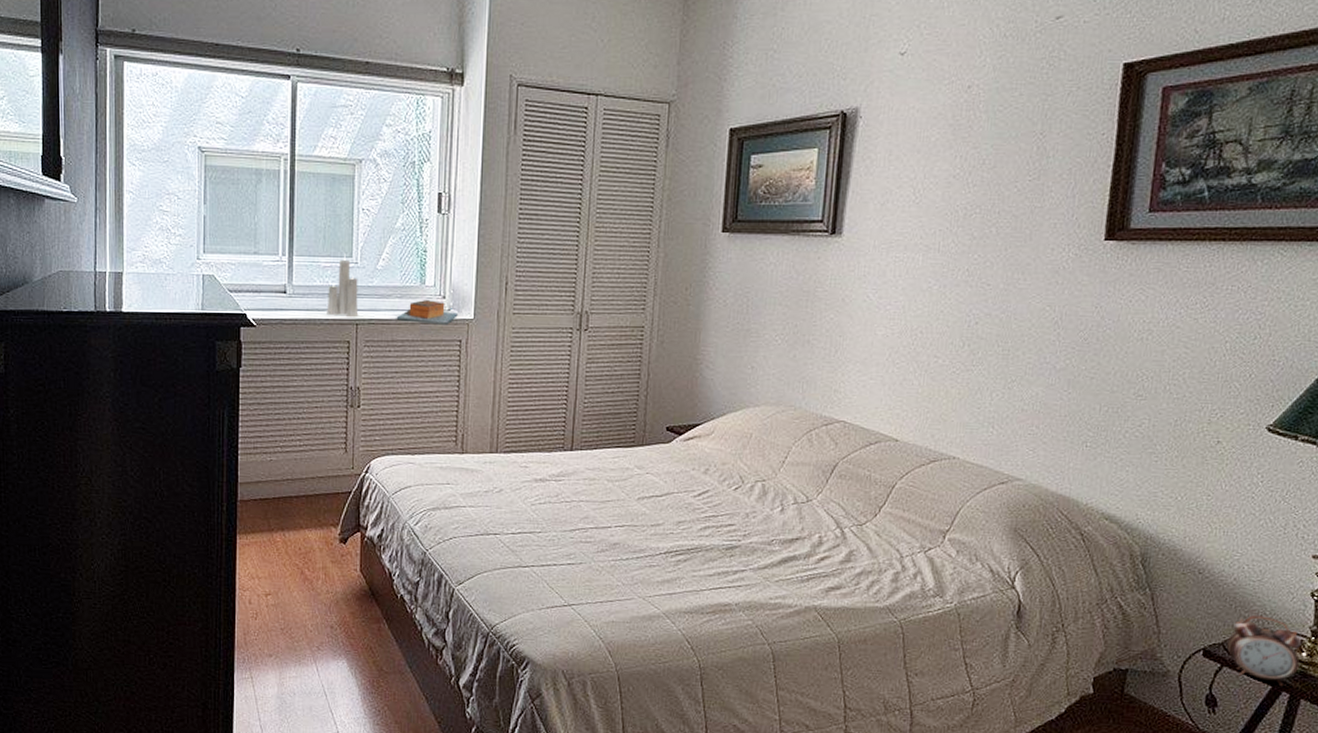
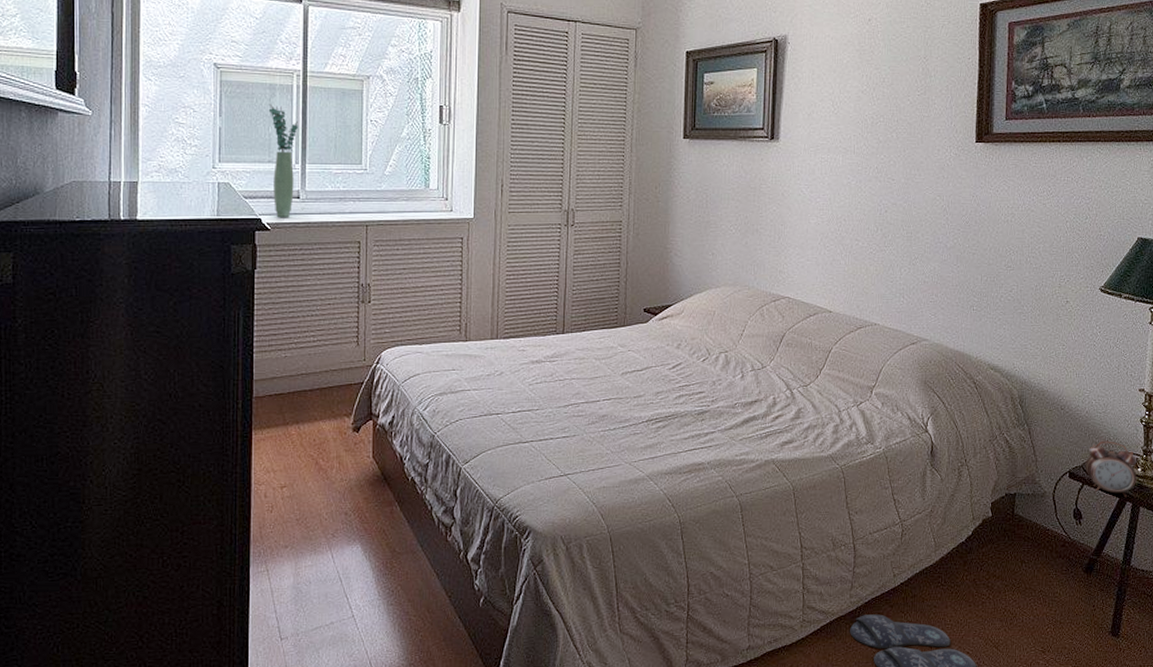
vase: none [254,191,285,313] -> present [268,104,298,217]
candle: present [326,253,359,318] -> none [338,161,369,220]
wooden box: present [397,300,458,325] -> none [404,202,459,224]

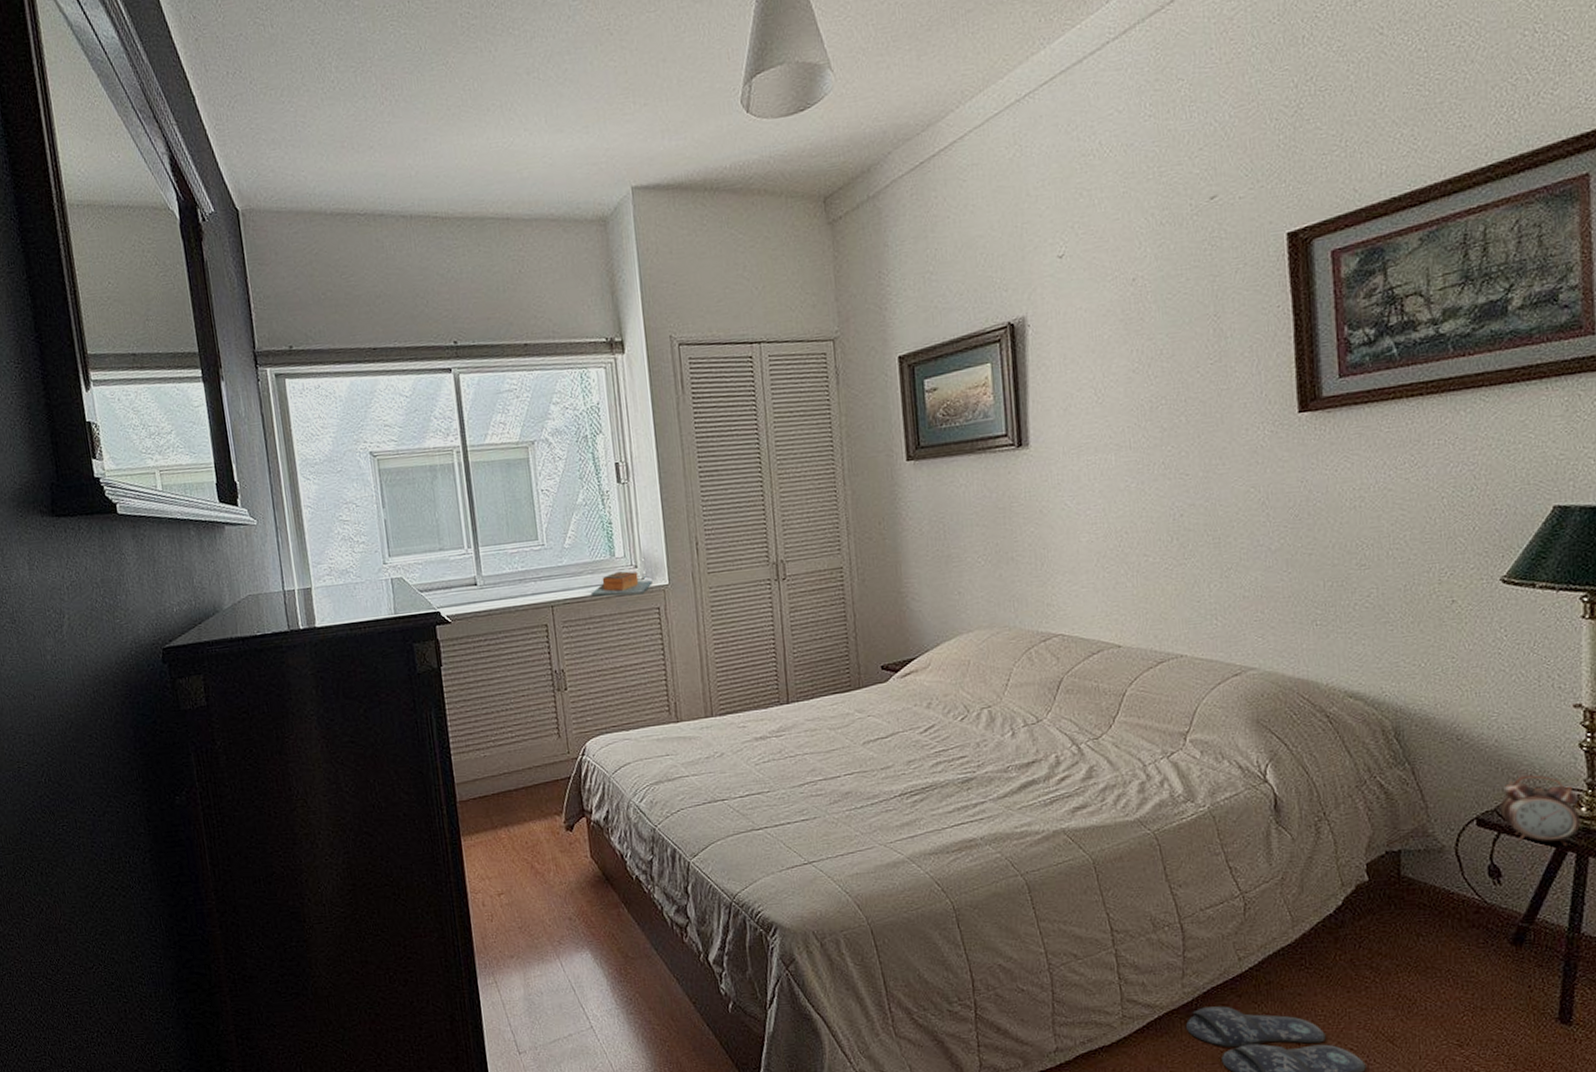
vase: present [268,104,298,217] -> none [432,487,471,608]
wooden box: none [404,202,459,224] -> present [592,571,653,597]

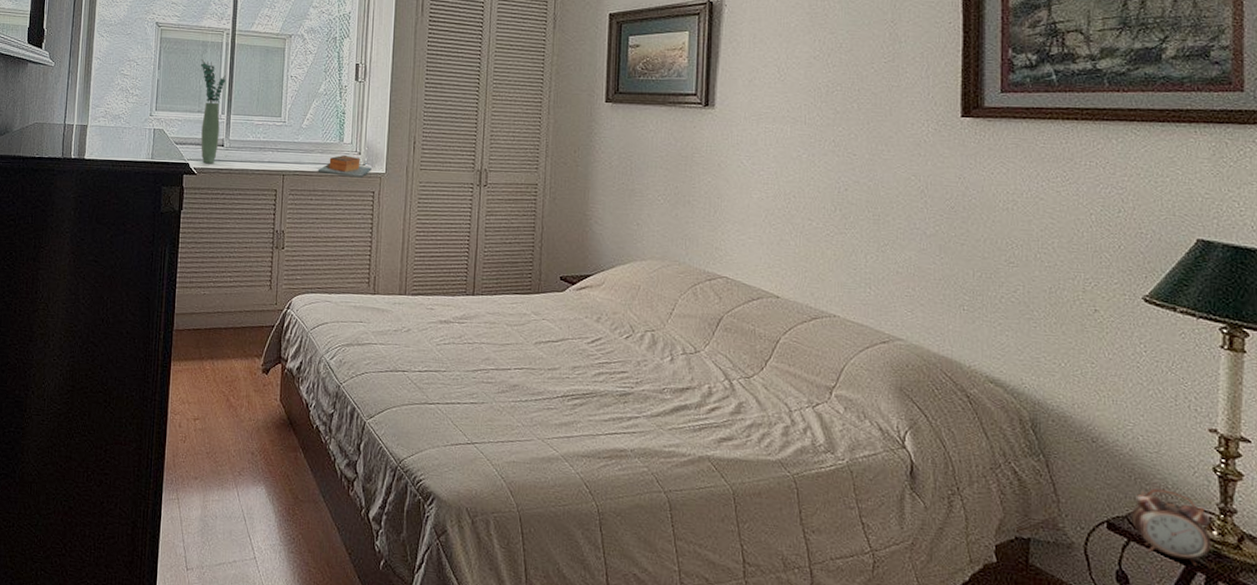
vase: none [432,487,471,608] -> present [200,59,226,163]

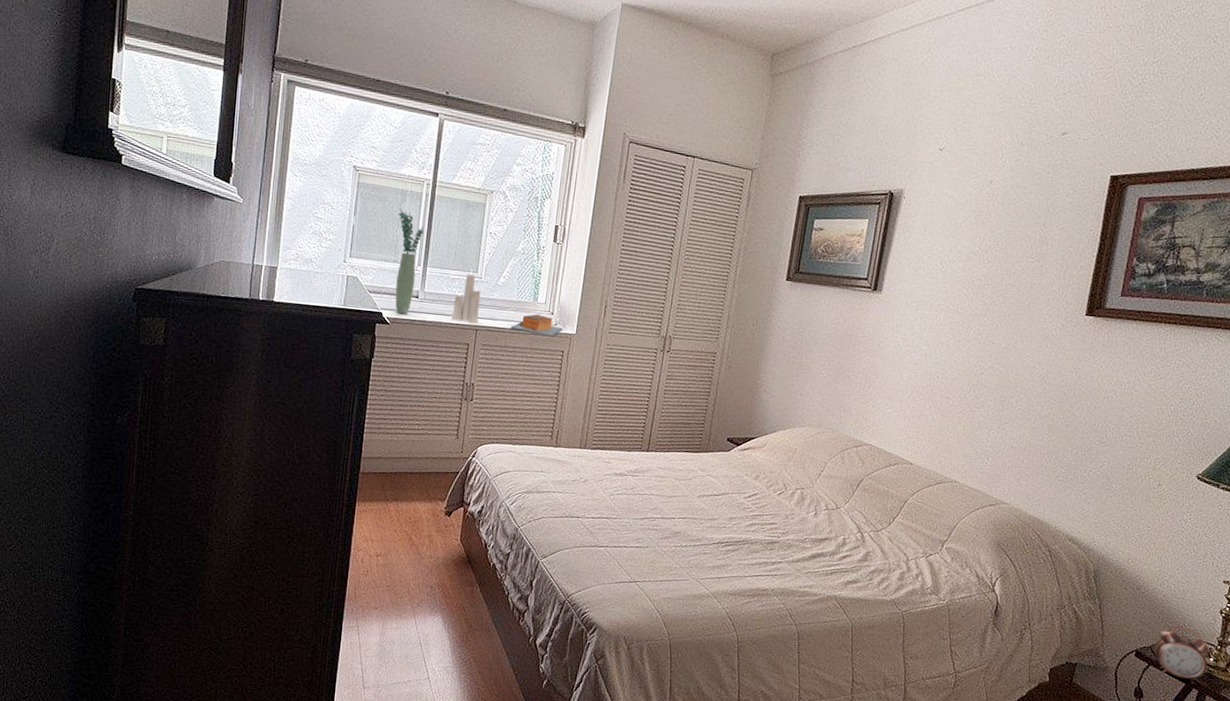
candle: none [257,113,286,170] -> present [451,269,481,325]

